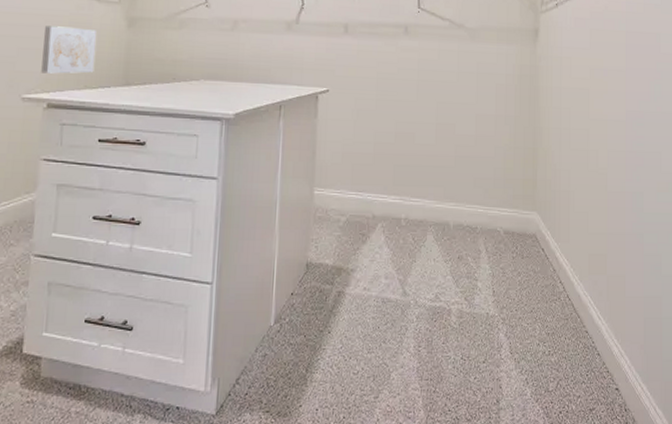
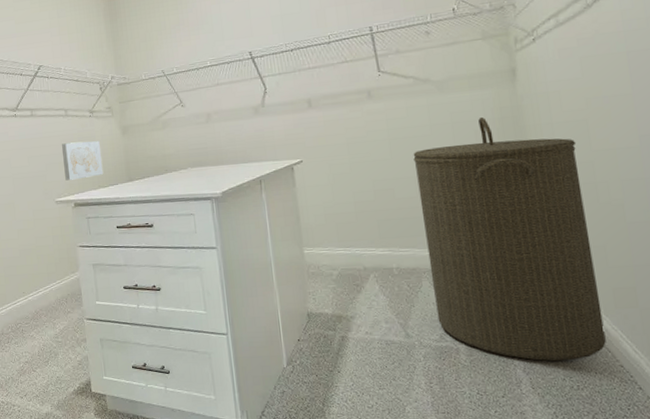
laundry hamper: none [436,71,578,326] -> present [413,116,606,362]

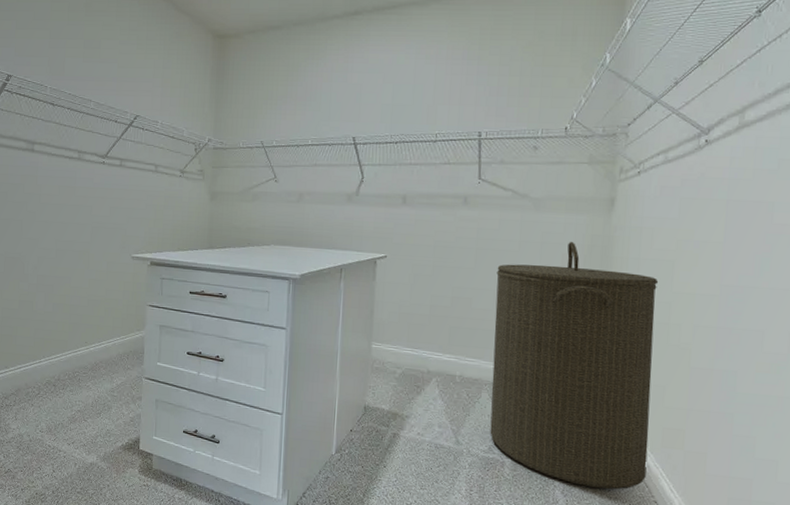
wall art: present [61,141,104,181] -> none [145,199,186,238]

